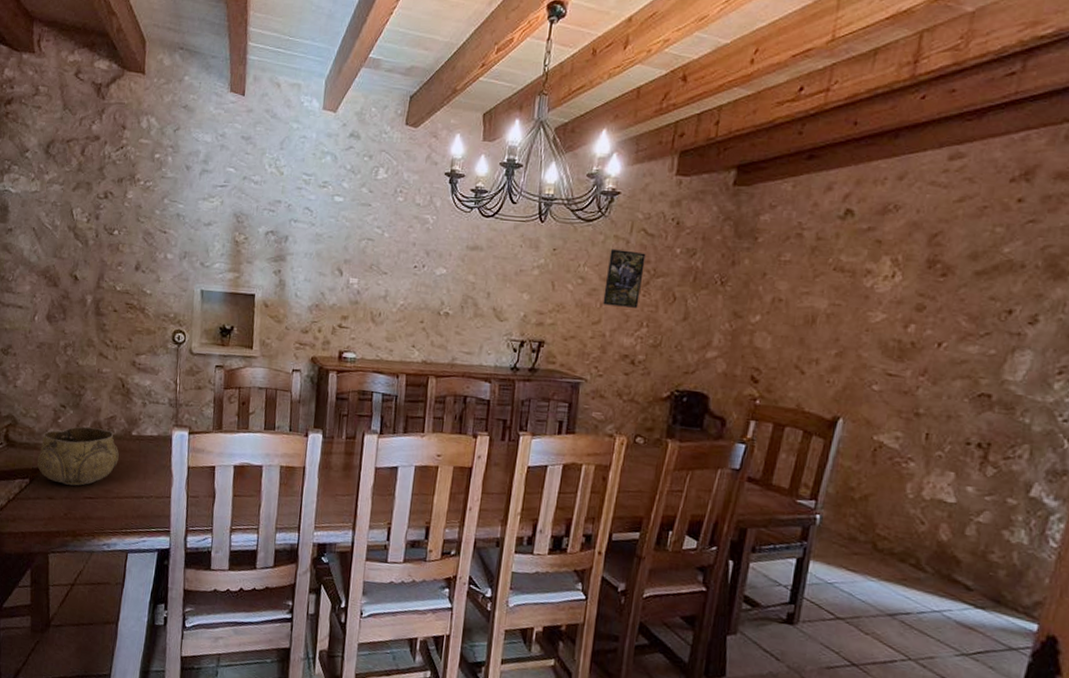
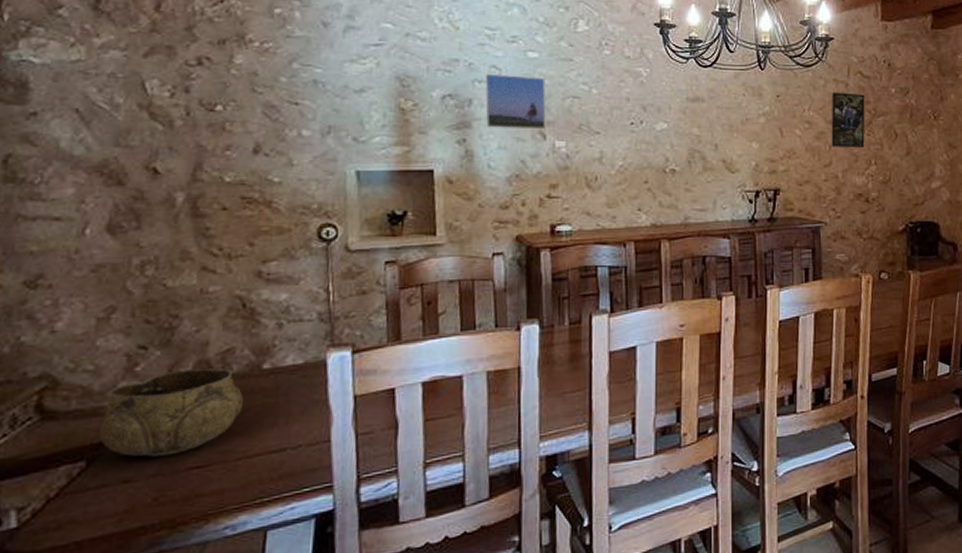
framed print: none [297,215,347,267] -> present [485,74,546,130]

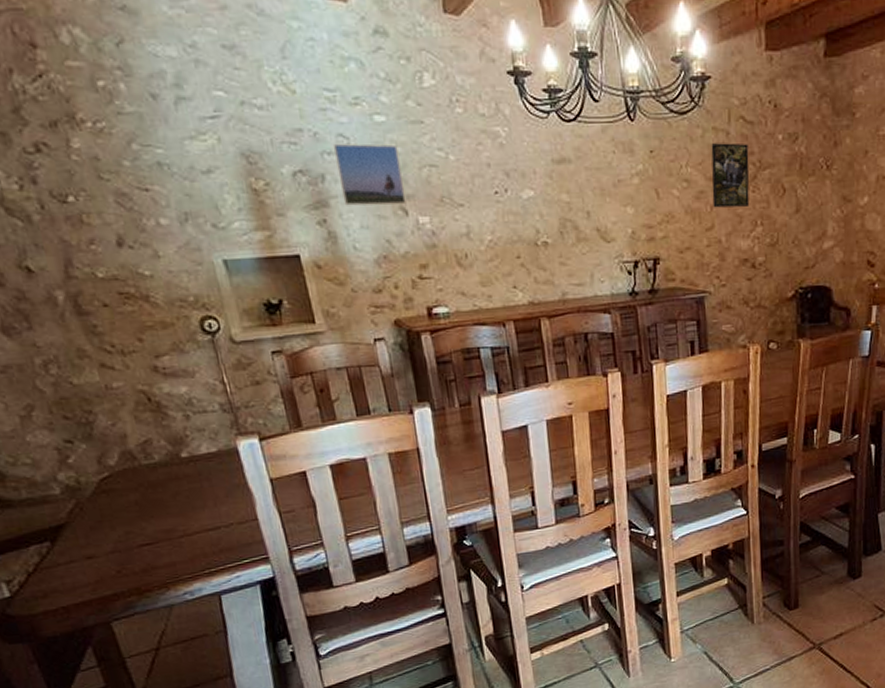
decorative bowl: present [98,368,243,457] -> none [51,458,173,537]

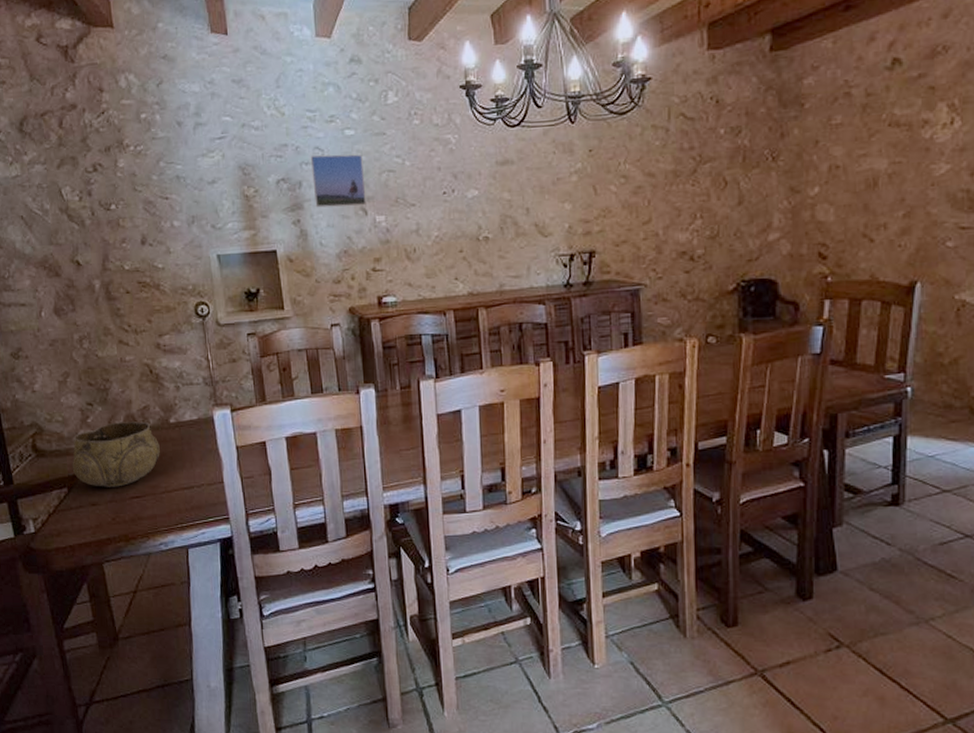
decorative bowl: none [51,458,173,537] -> present [72,421,160,487]
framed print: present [711,143,750,208] -> none [650,139,689,202]

